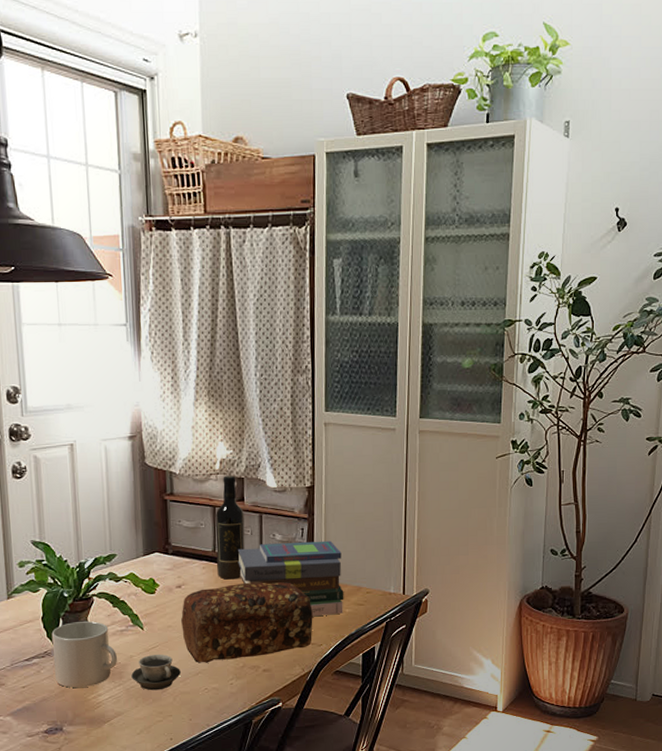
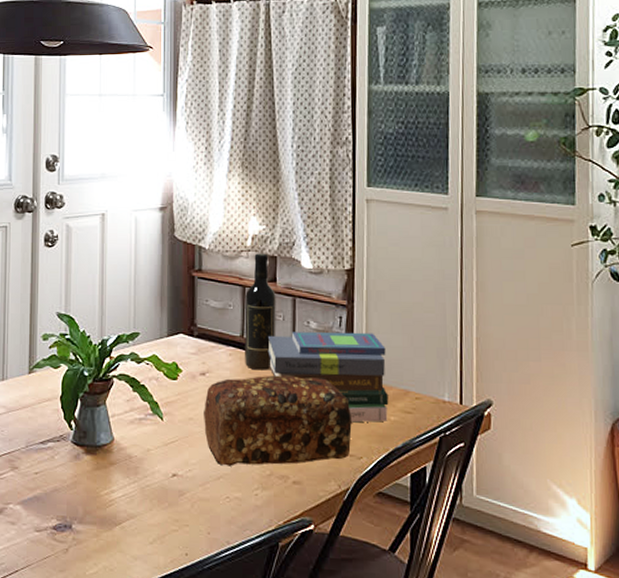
mug: present [51,621,117,688] -> none [68,405,133,481]
cup: present [131,654,181,691] -> none [147,449,200,493]

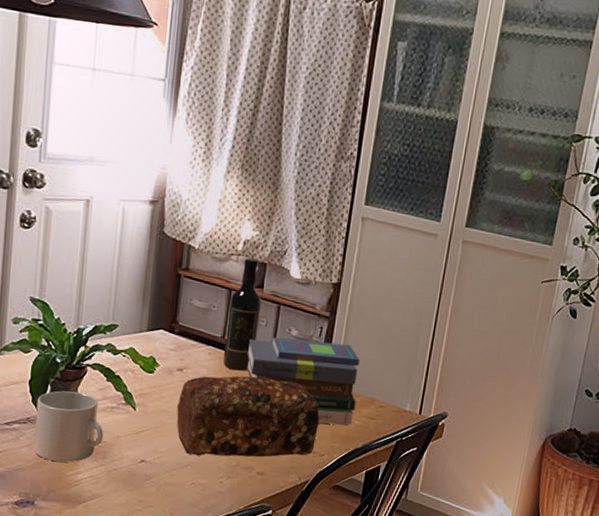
mug: none [68,405,133,481] -> present [33,390,103,463]

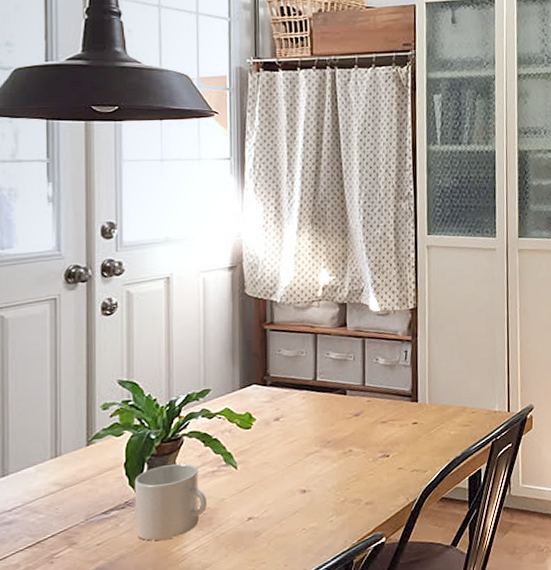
bread loaf: present [176,376,320,457] -> none [278,407,418,501]
wine bottle: present [223,258,261,371] -> none [316,301,348,409]
books: present [246,337,360,425] -> none [339,361,449,442]

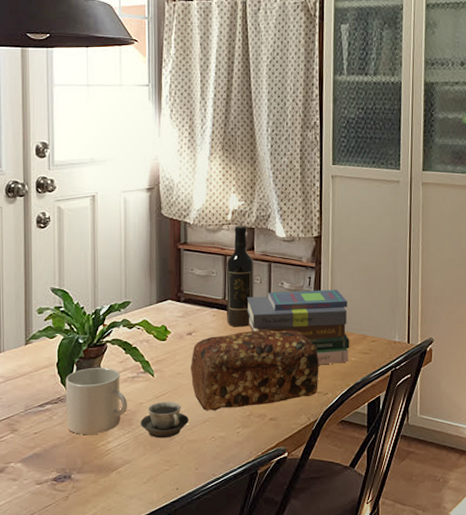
cup: none [222,494,276,537] -> present [140,401,189,439]
bread loaf: none [278,407,418,501] -> present [191,330,319,411]
wine bottle: none [316,301,348,409] -> present [226,226,255,327]
books: none [339,361,449,442] -> present [246,289,350,365]

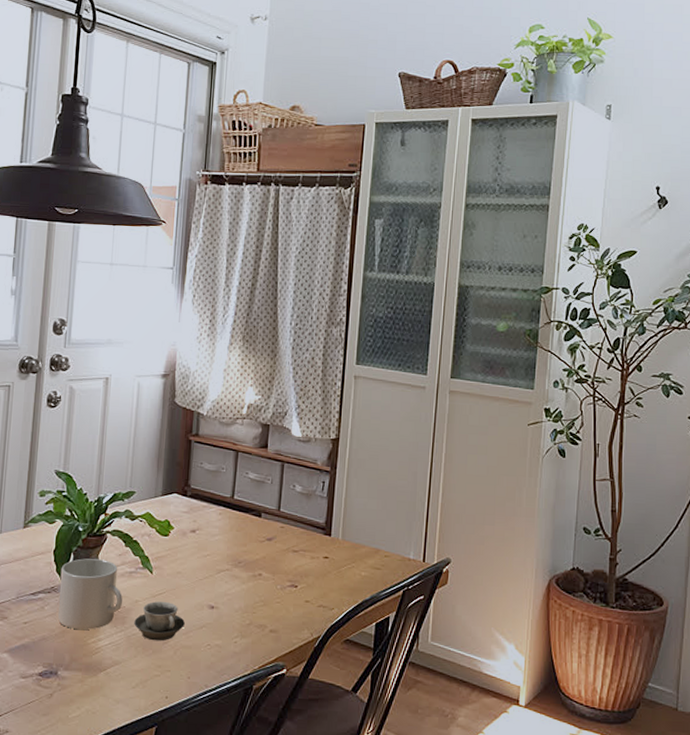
bread loaf: present [191,330,319,411] -> none [191,533,327,616]
wine bottle: present [226,226,255,327] -> none [233,421,266,529]
books: present [246,289,350,365] -> none [255,494,362,577]

